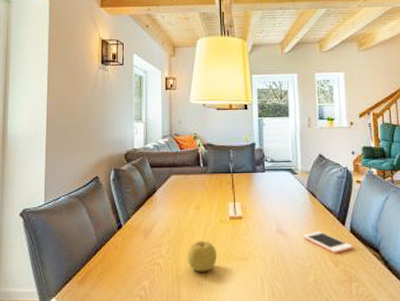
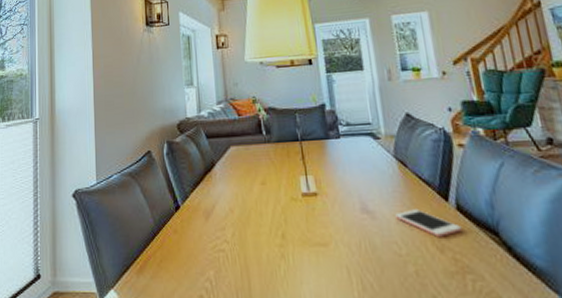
fruit: present [187,240,218,272] -> none [255,221,292,261]

